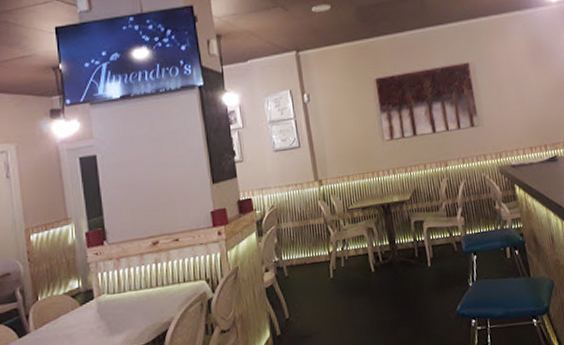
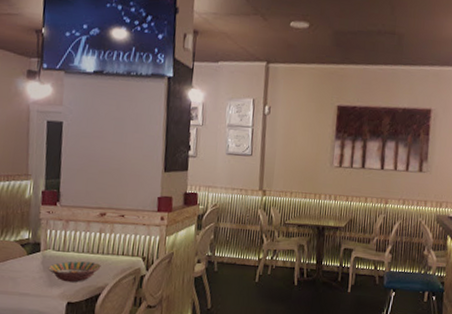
serving bowl: none [105,296,164,326] -> present [48,261,102,283]

